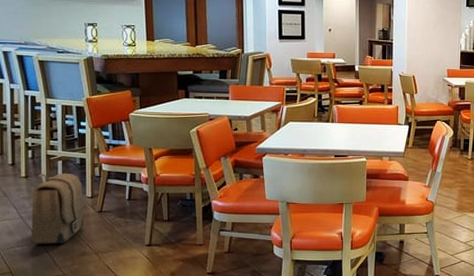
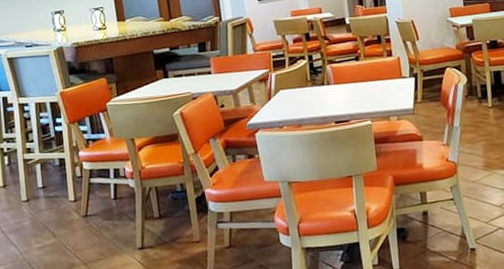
backpack: present [30,173,84,245] -> none [12,177,69,261]

